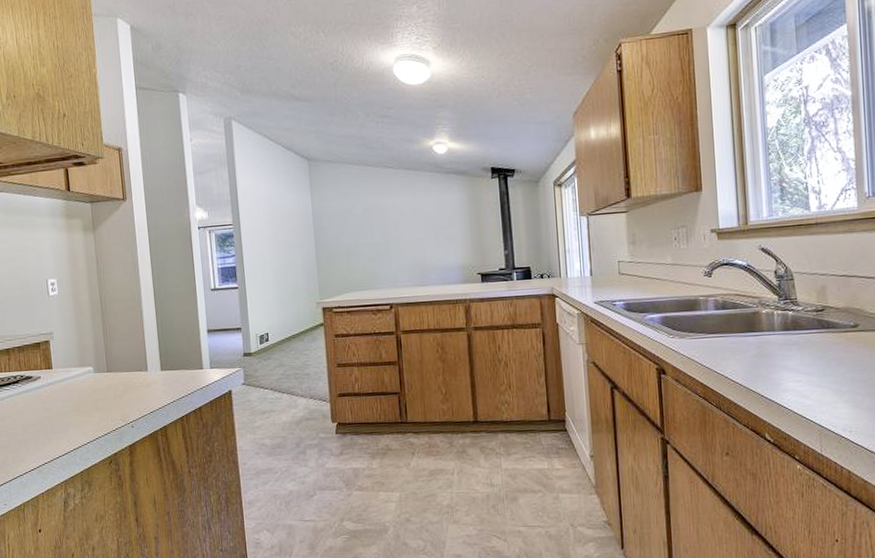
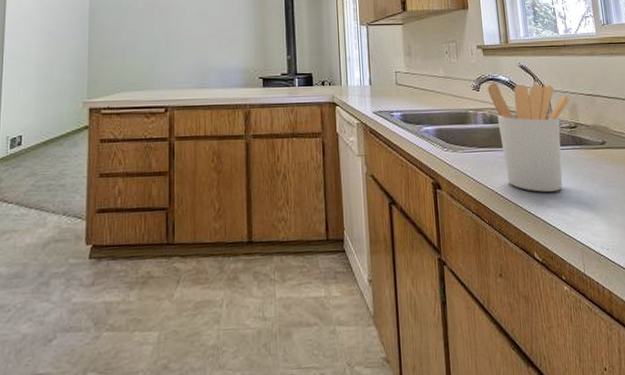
utensil holder: none [721,267,819,376] -> present [487,82,571,192]

